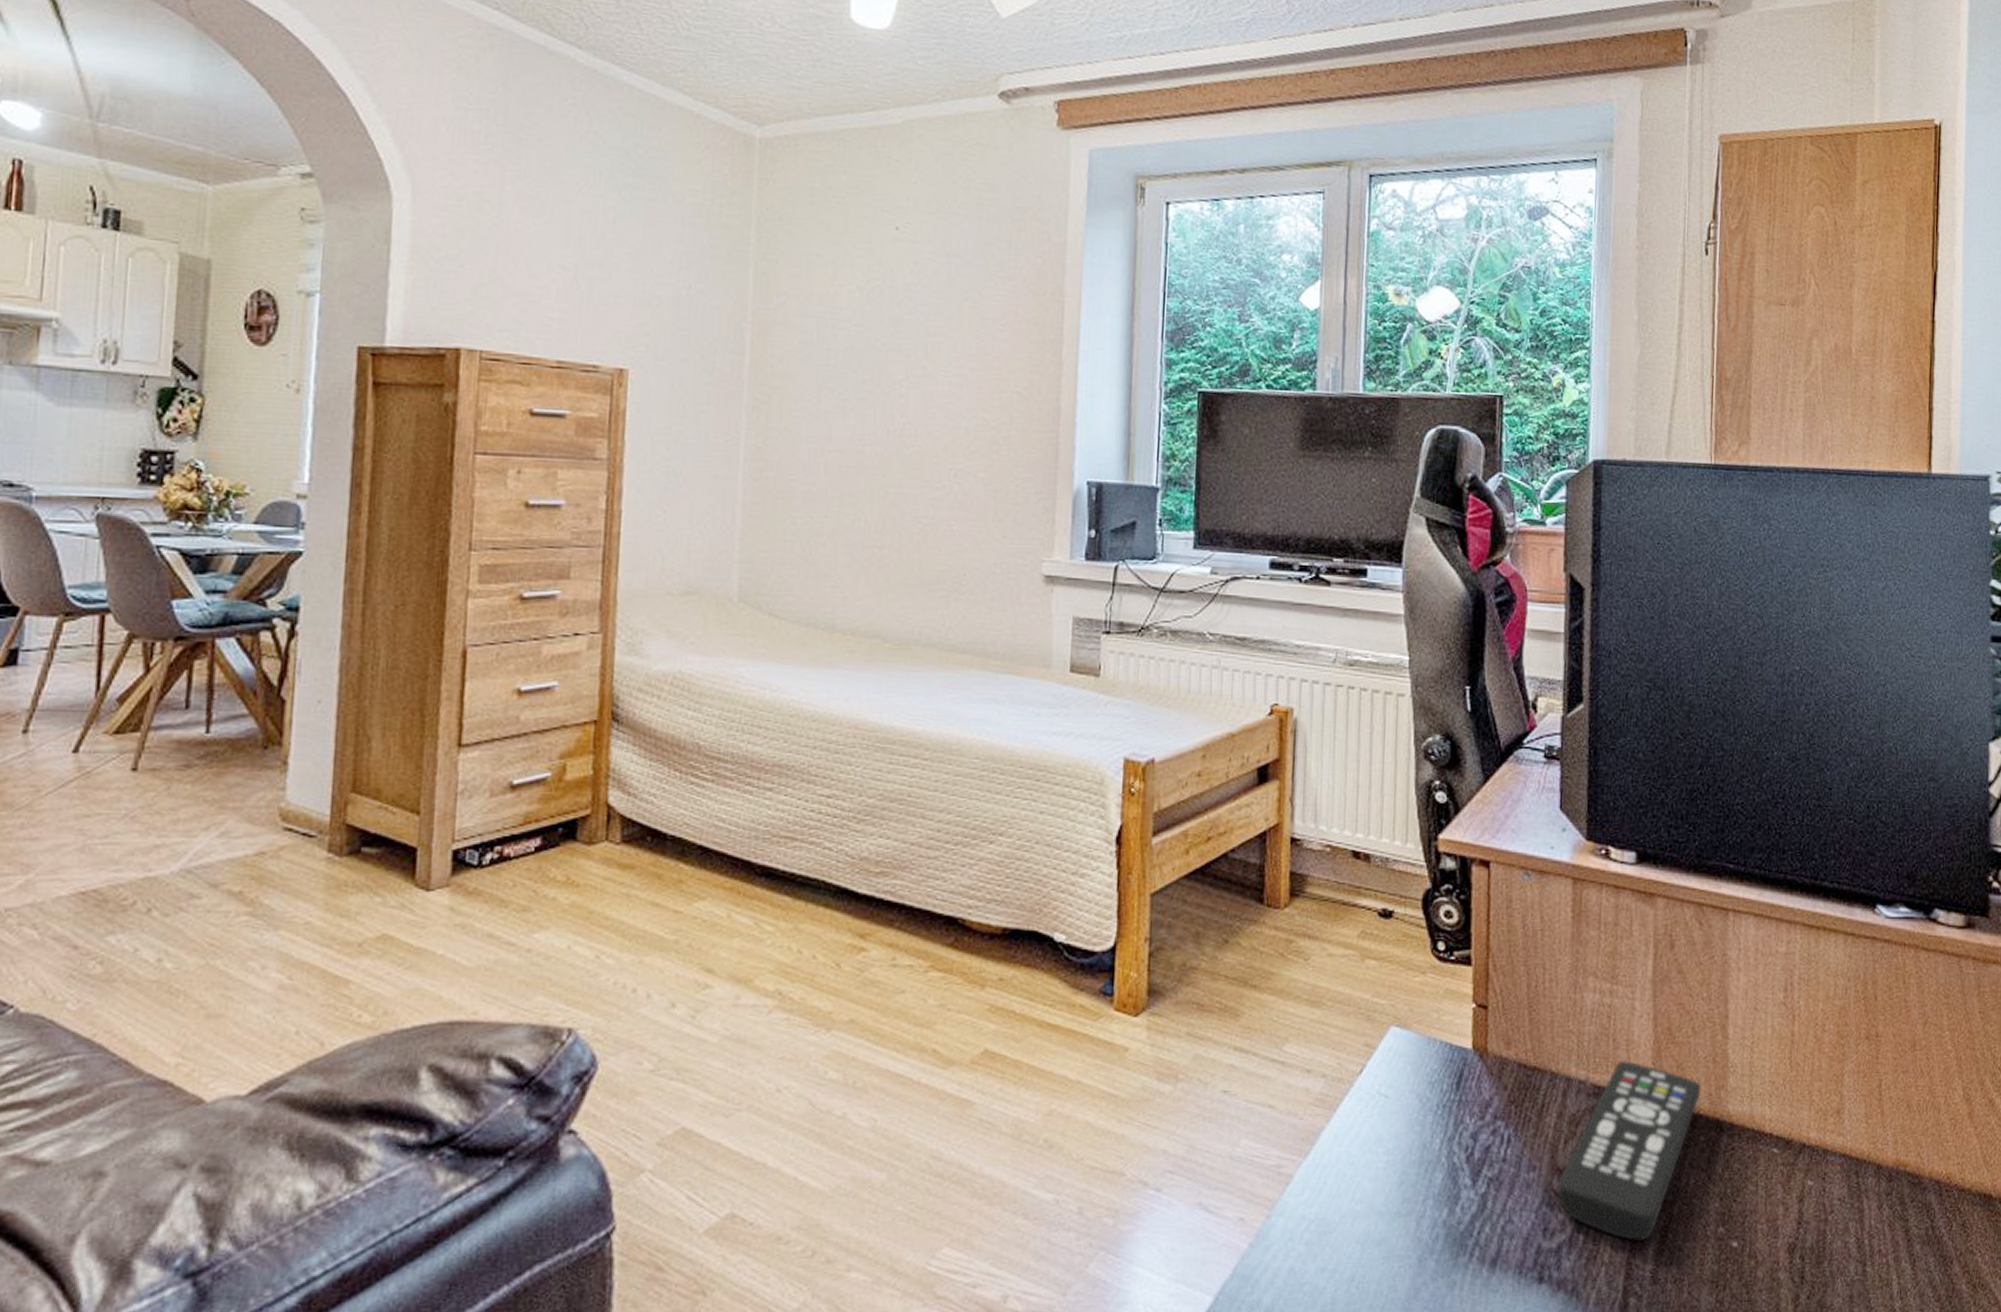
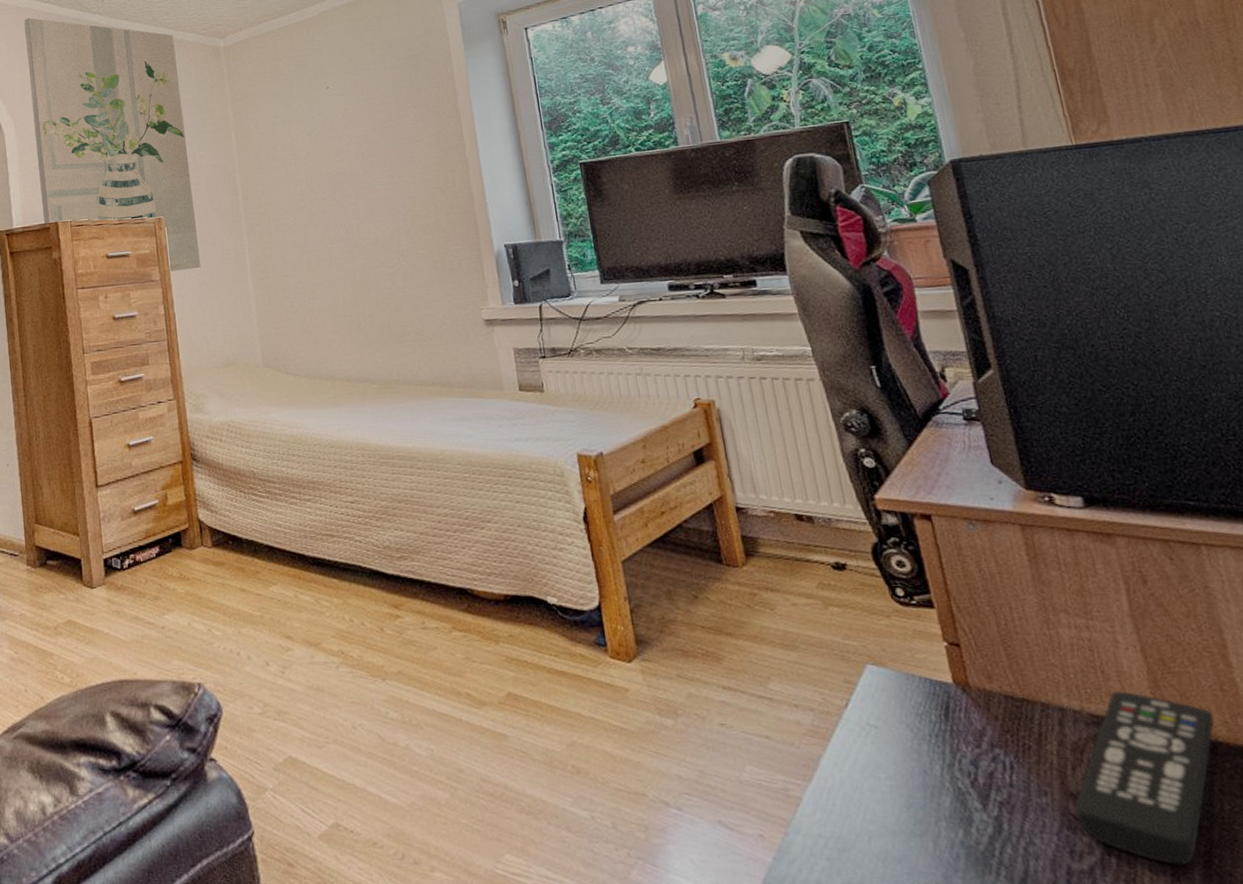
wall art: none [436,26,688,451] -> present [23,17,201,271]

